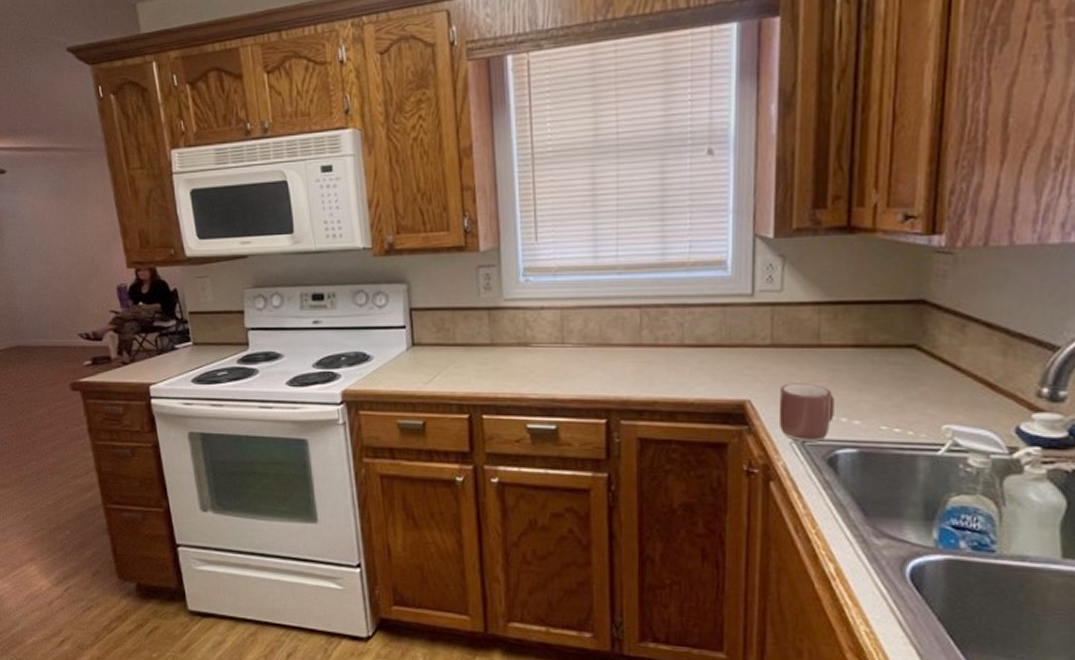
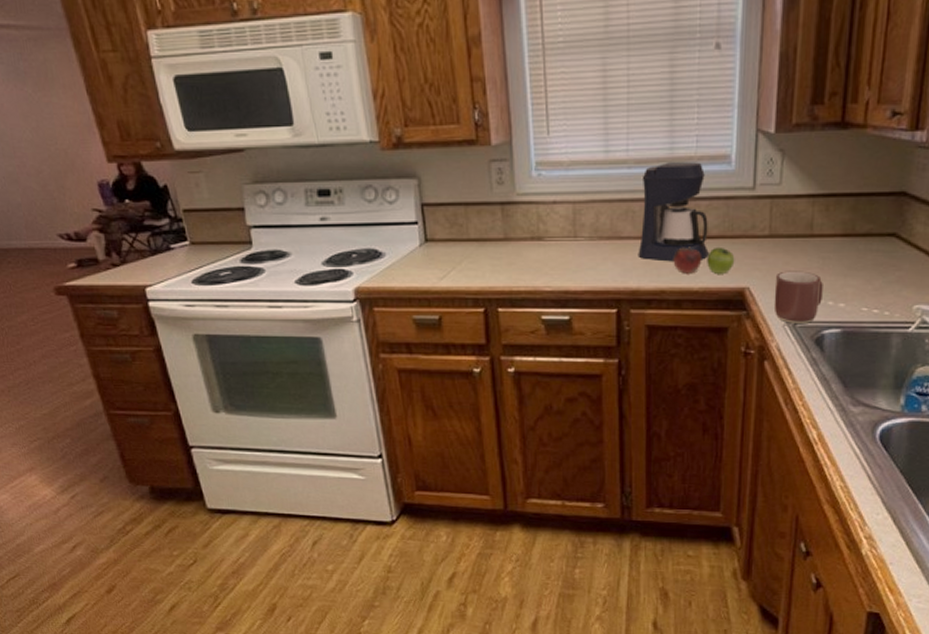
coffee maker: none [628,268,705,371] -> present [638,162,709,262]
fruit: none [666,355,698,384] -> present [673,247,702,274]
fruit: none [703,356,734,385] -> present [707,246,735,274]

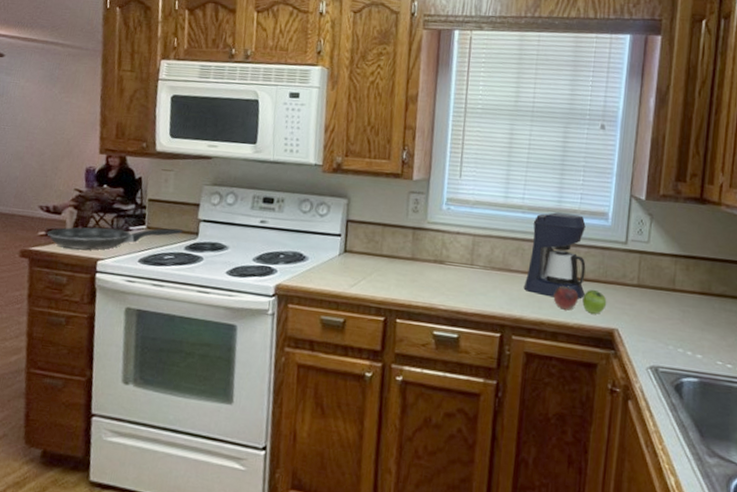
frying pan: none [77,240,234,278] -> present [47,227,183,250]
mug: present [773,271,823,325] -> none [638,318,683,370]

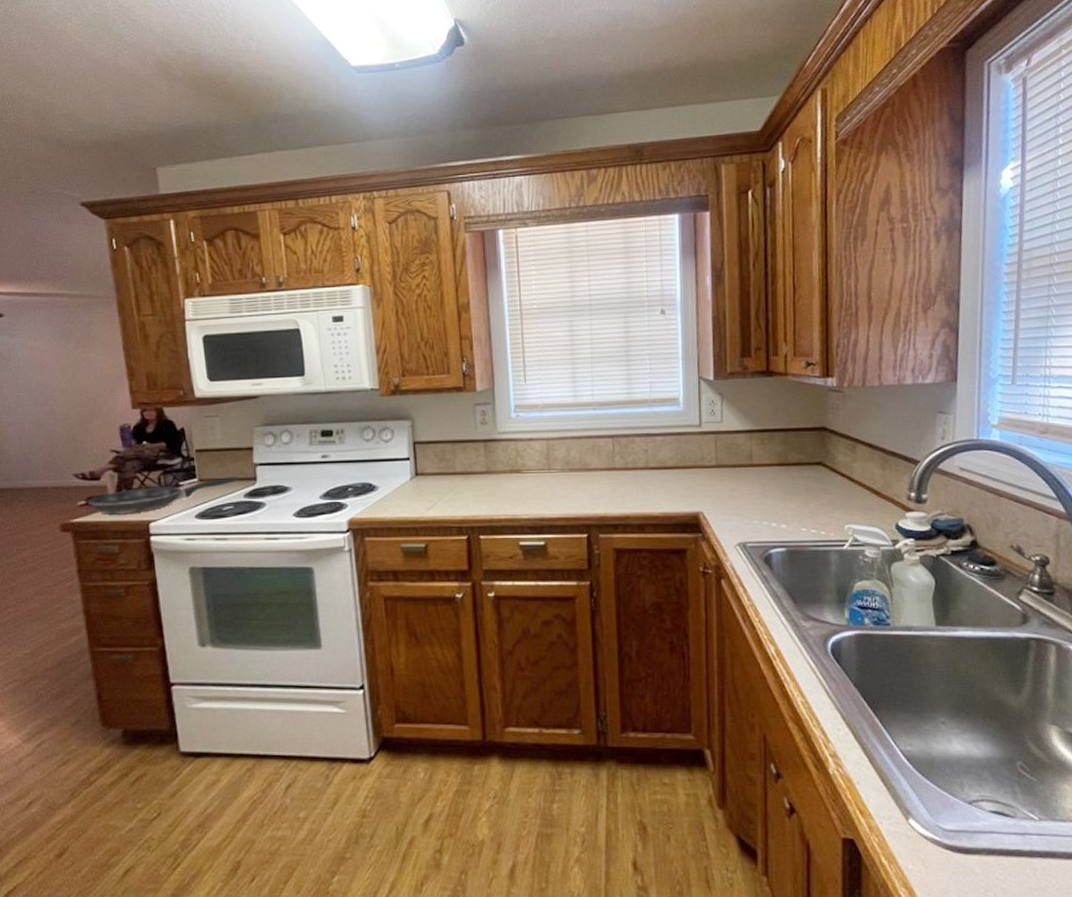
coffee maker: present [523,212,586,300] -> none [604,404,666,490]
fruit: present [553,286,579,310] -> none [635,476,661,501]
fruit: present [582,289,607,314] -> none [664,476,689,500]

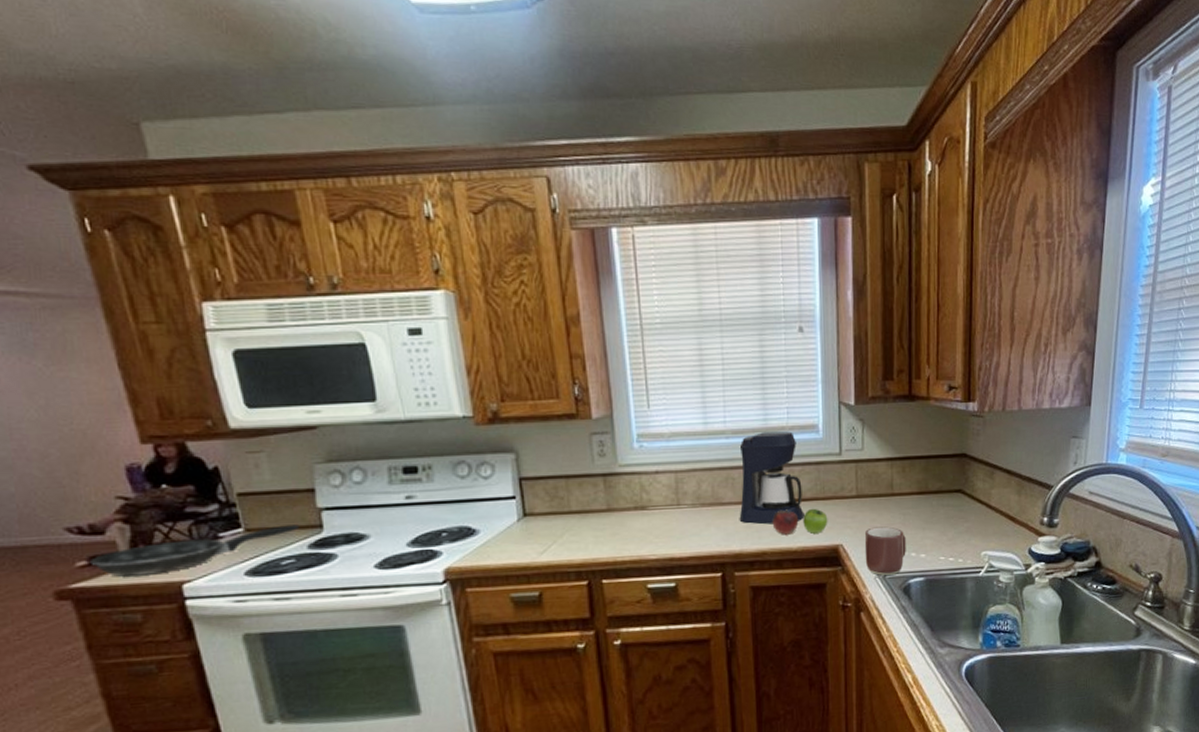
coffee maker: none [604,404,666,490] -> present [739,431,804,525]
fruit: none [635,476,661,501] -> present [772,509,799,535]
fruit: none [664,476,689,500] -> present [803,508,828,534]
mug: none [724,496,767,545] -> present [864,526,906,576]

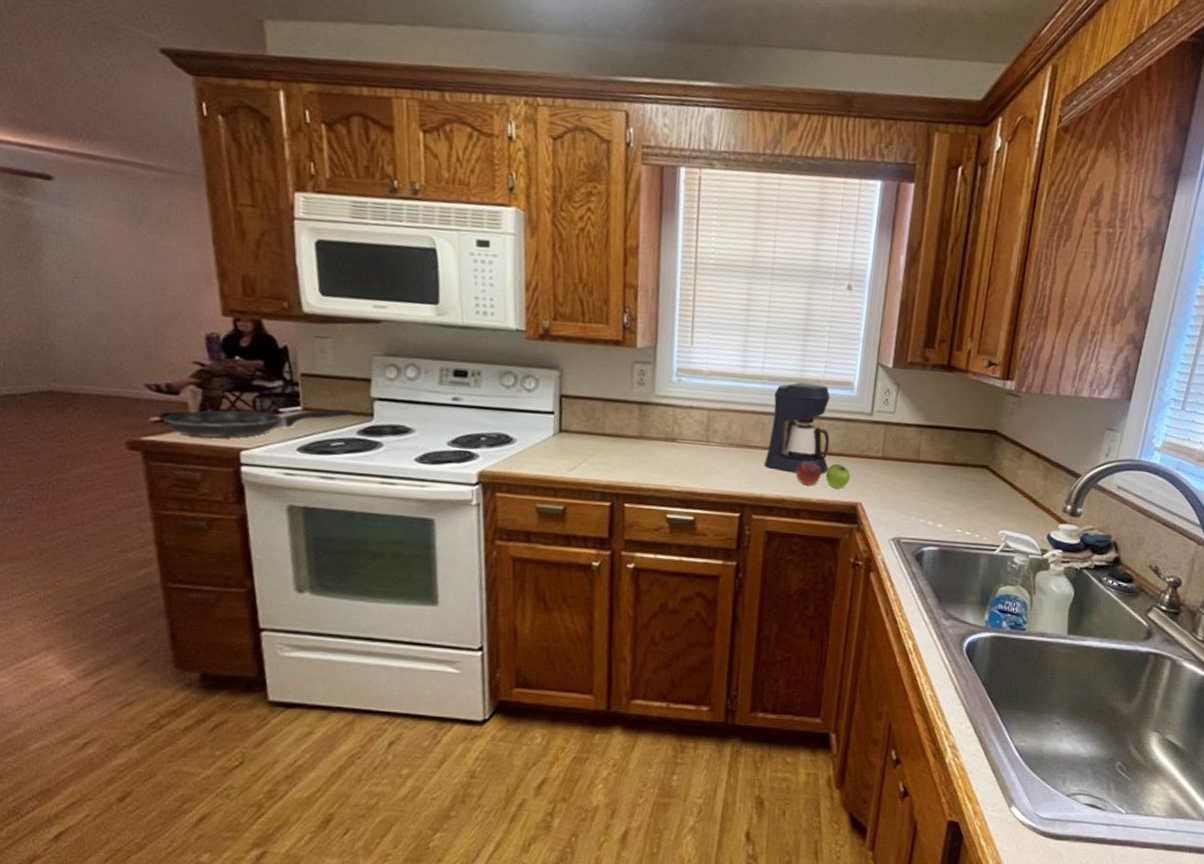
mug: present [864,526,906,576] -> none [881,490,925,541]

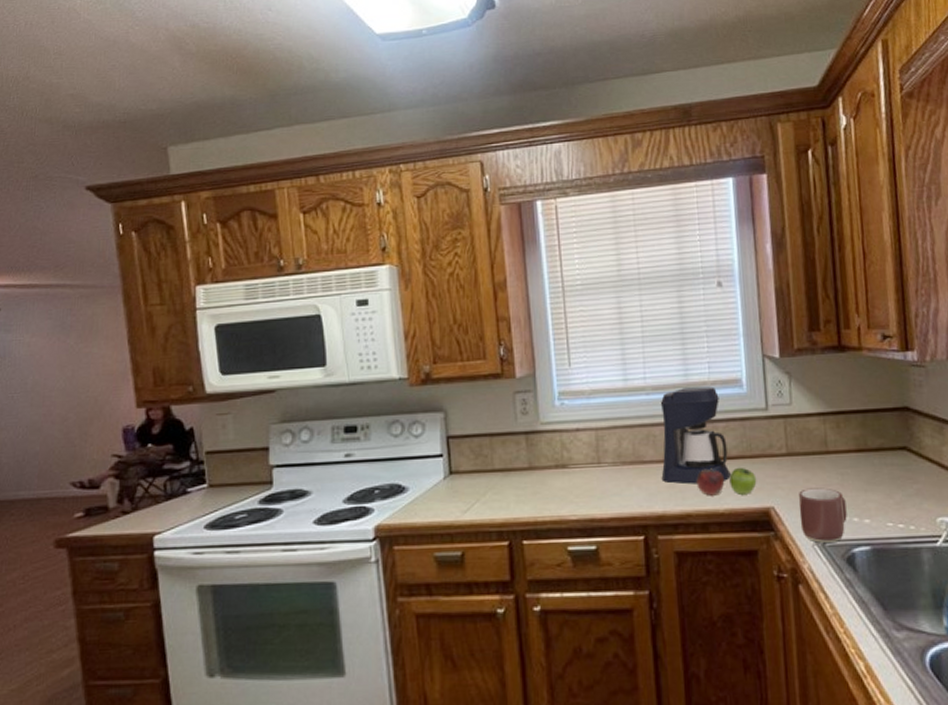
frying pan: present [163,409,353,439] -> none [85,481,254,528]
mug: none [881,490,925,541] -> present [798,487,847,544]

